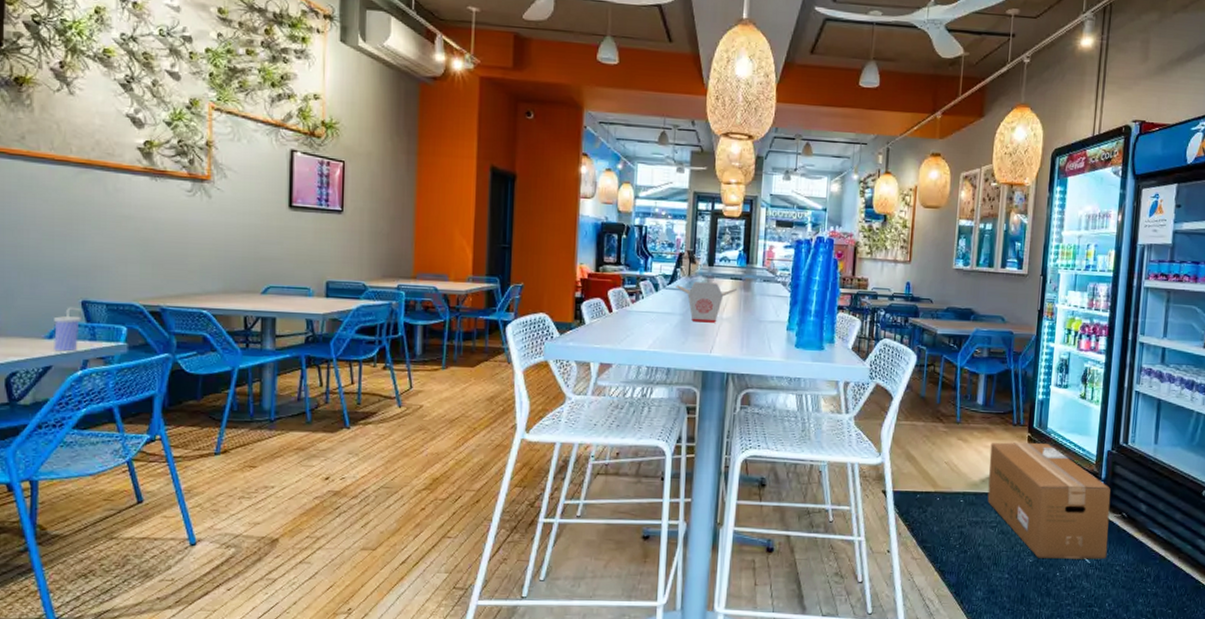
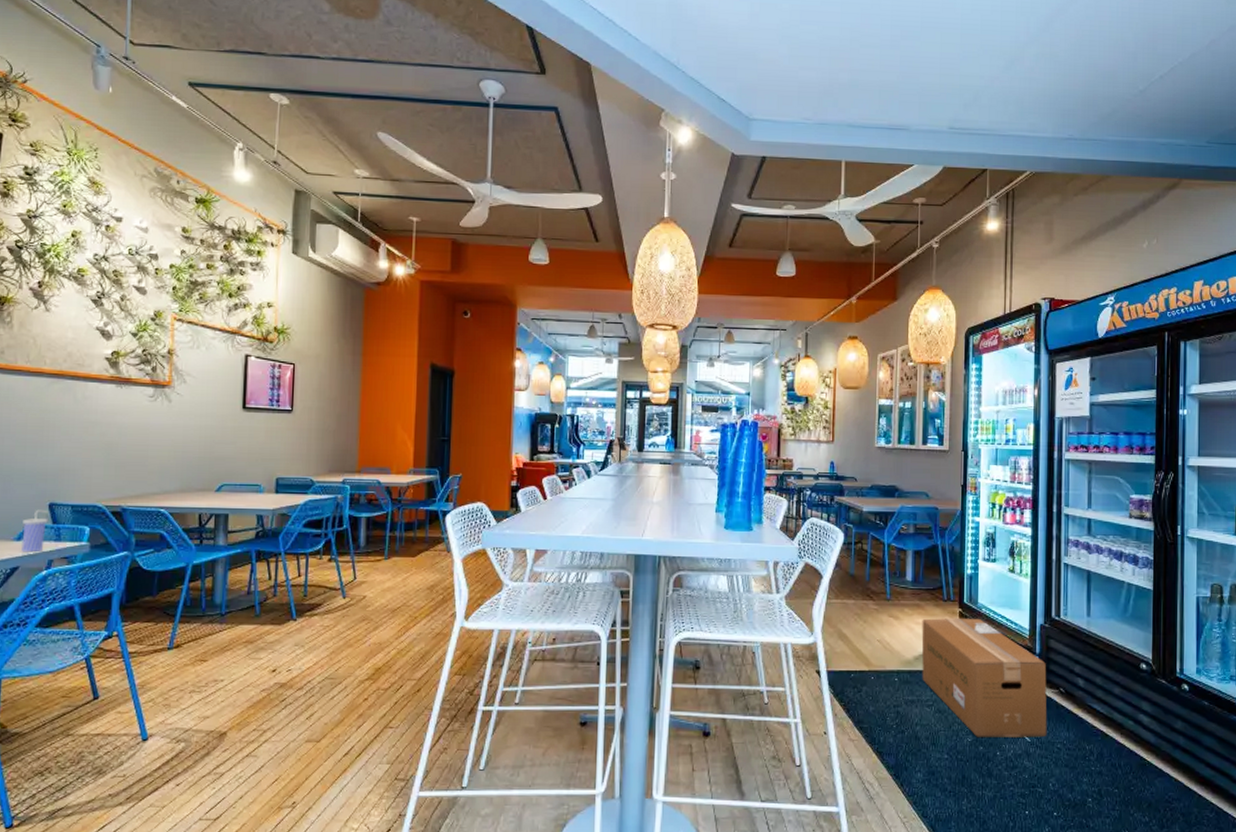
takeout container: present [676,282,737,323] -> none [607,467,666,507]

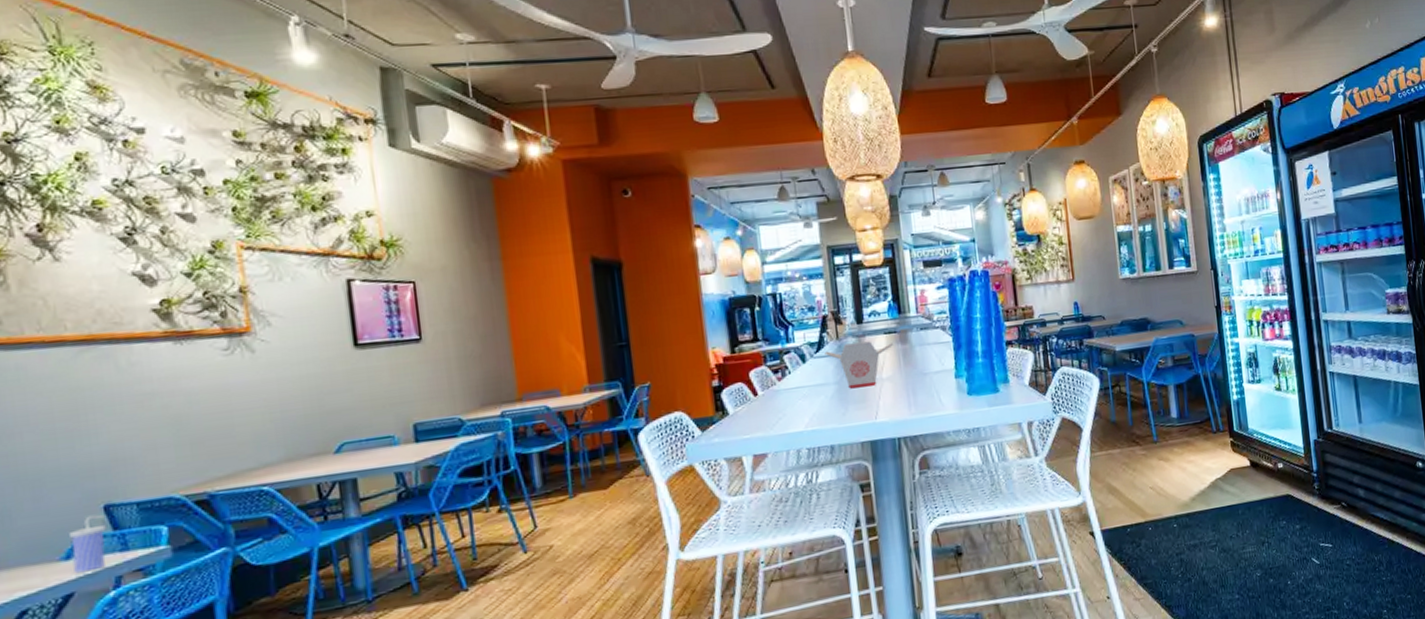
takeout container: none [607,467,666,507] -> present [824,341,893,389]
box: present [921,617,1047,739] -> none [1193,445,1335,570]

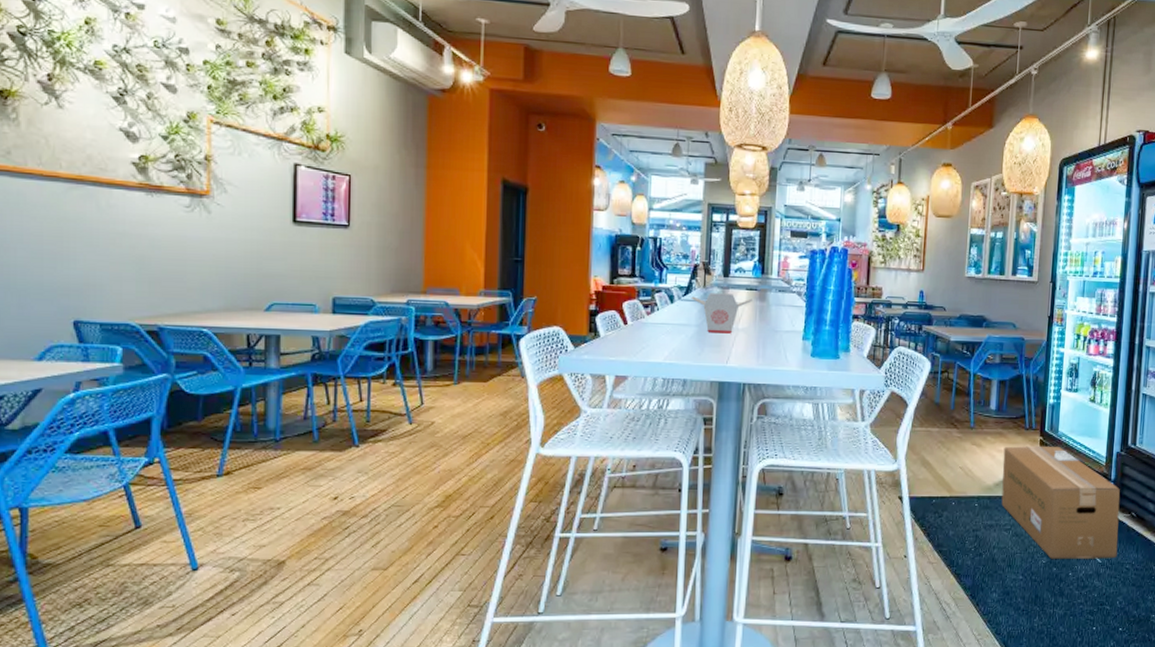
beverage cup: present [69,514,107,574] -> none [44,327,74,374]
box: none [1193,445,1335,570] -> present [1001,445,1120,560]

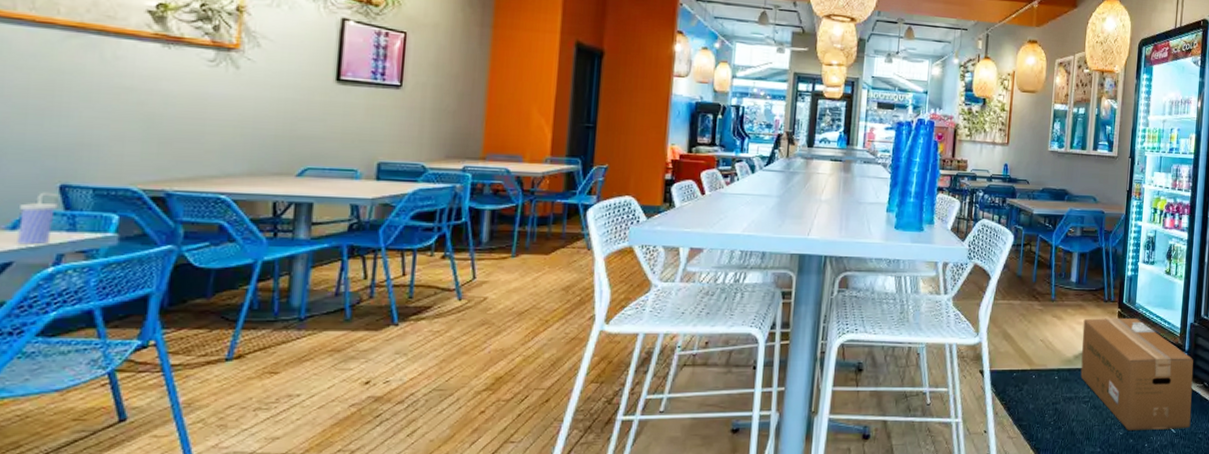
beverage cup: none [44,327,74,374] -> present [17,192,59,245]
takeout container: present [691,293,752,334] -> none [773,163,836,205]

